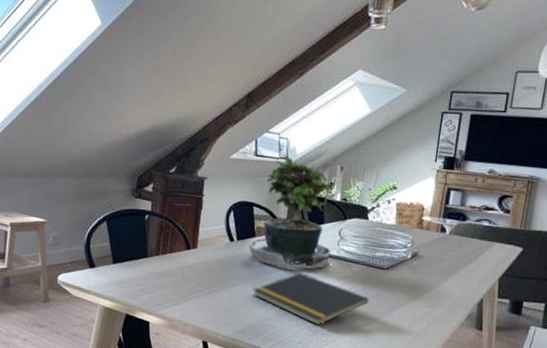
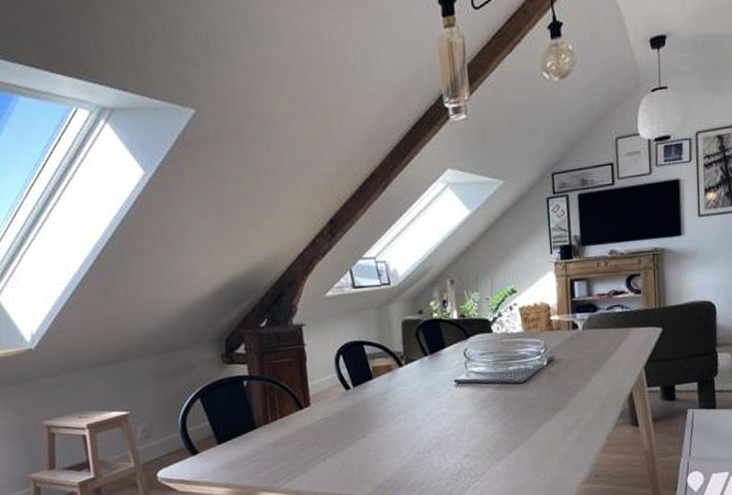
potted plant: present [248,153,334,269] -> none [367,279,462,407]
notepad: present [252,272,369,326] -> none [382,407,512,462]

